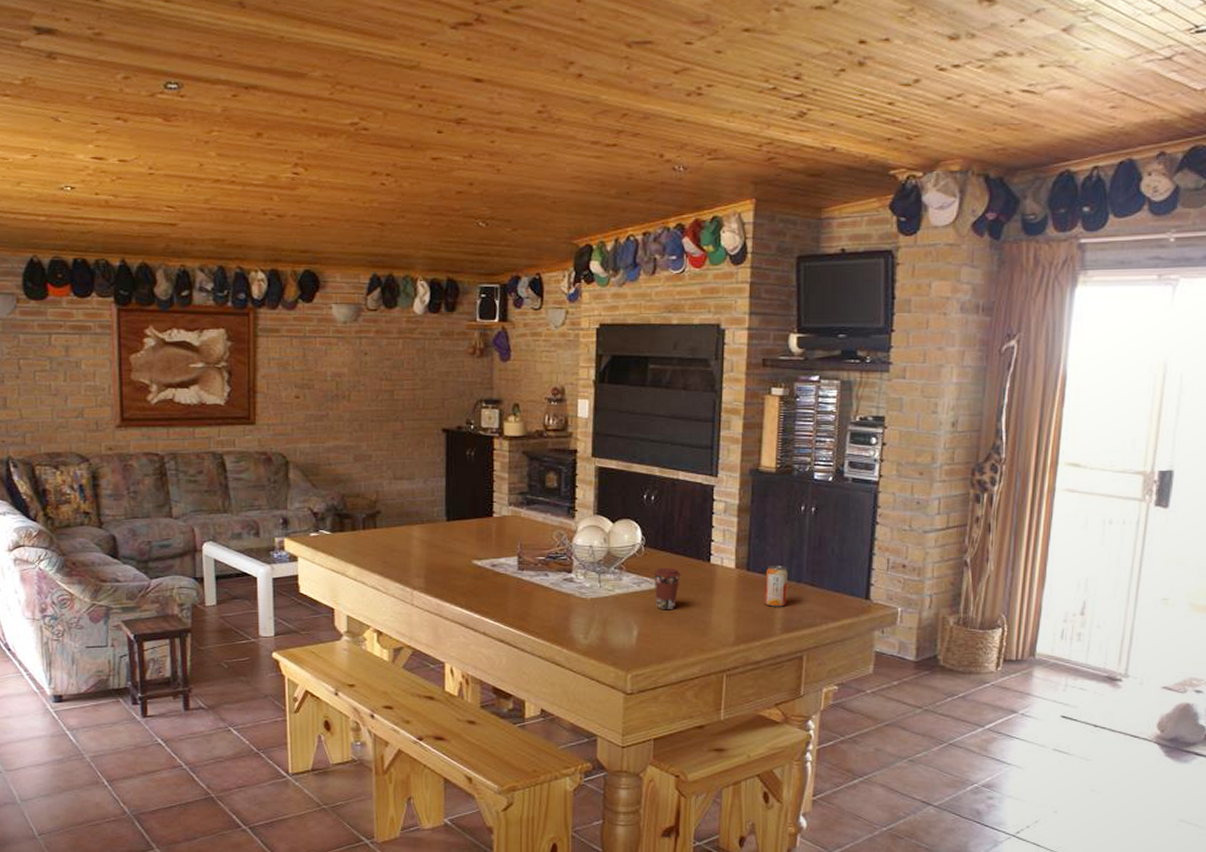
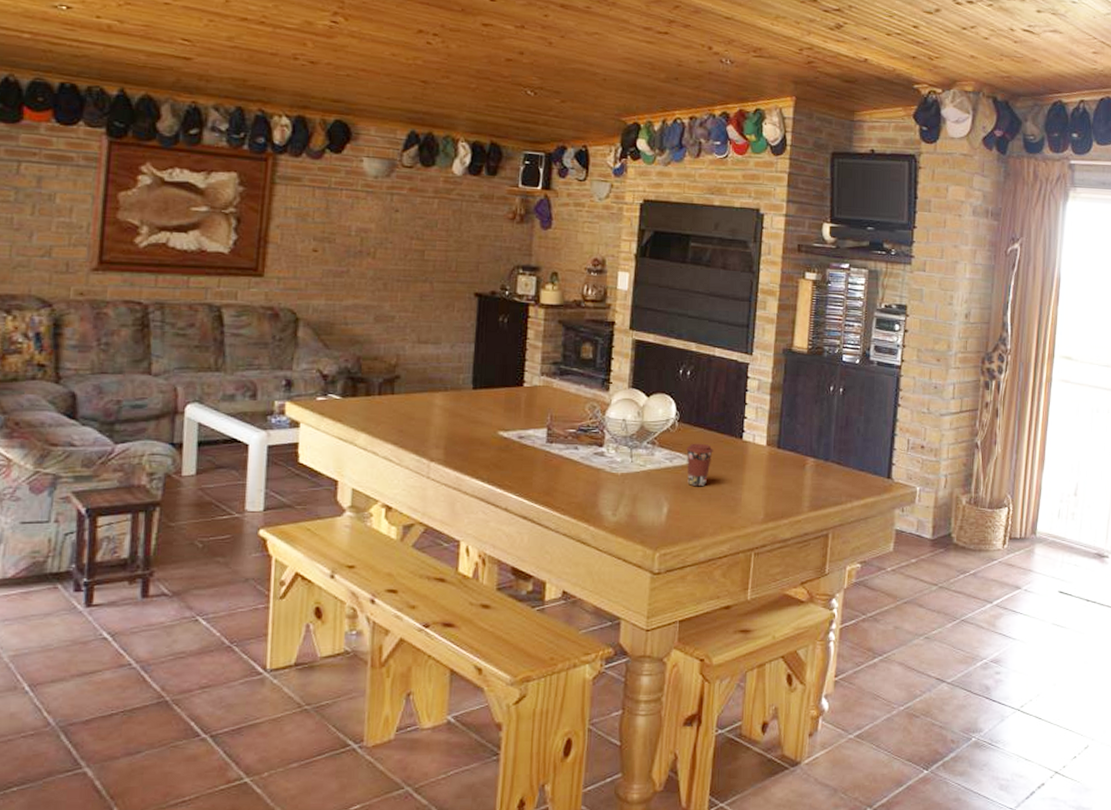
beverage can: present [764,566,788,607] -> none [793,444,816,485]

